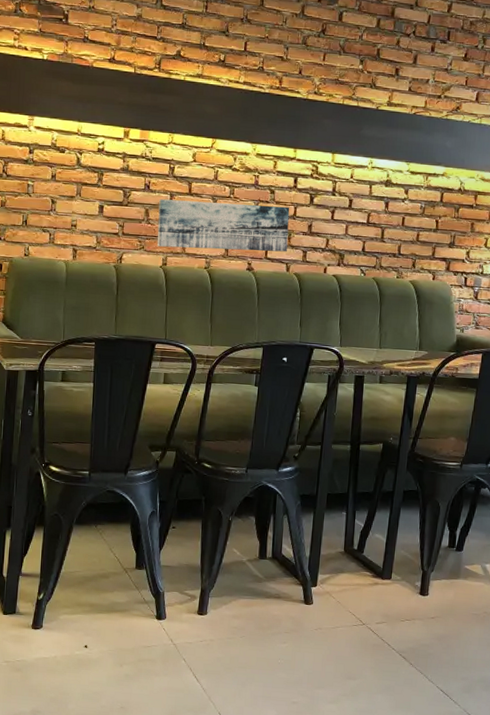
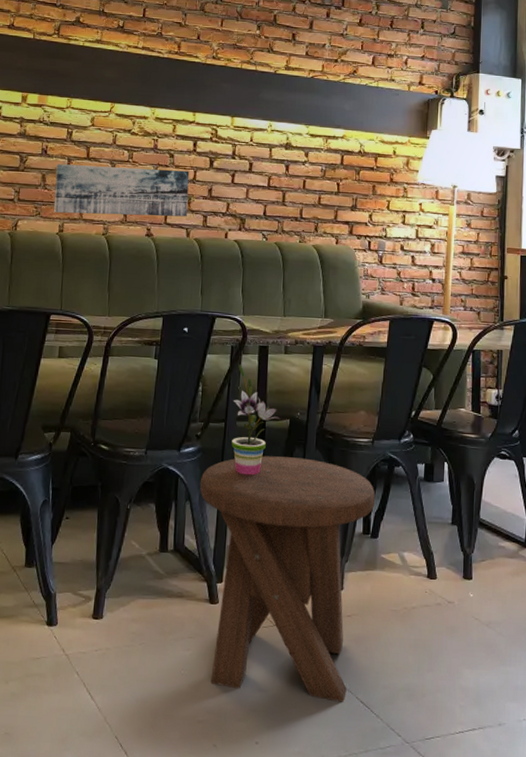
music stool: none [296,476,462,690] -> present [199,455,376,702]
potted plant: none [327,393,374,494] -> present [231,365,280,476]

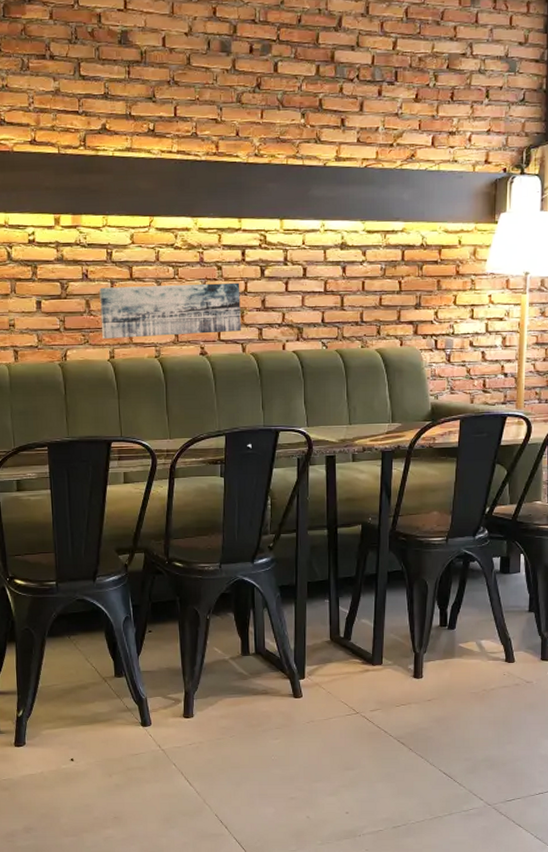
music stool: present [199,455,376,702] -> none [276,560,452,775]
potted plant: present [231,365,280,476] -> none [303,476,352,580]

